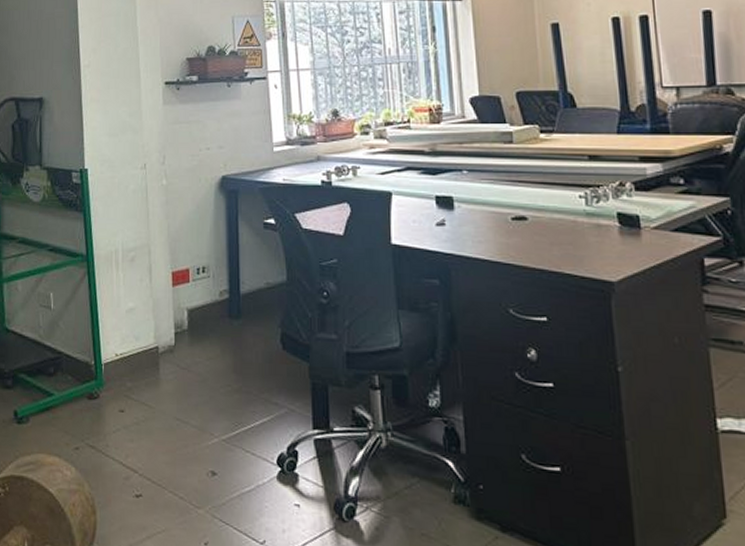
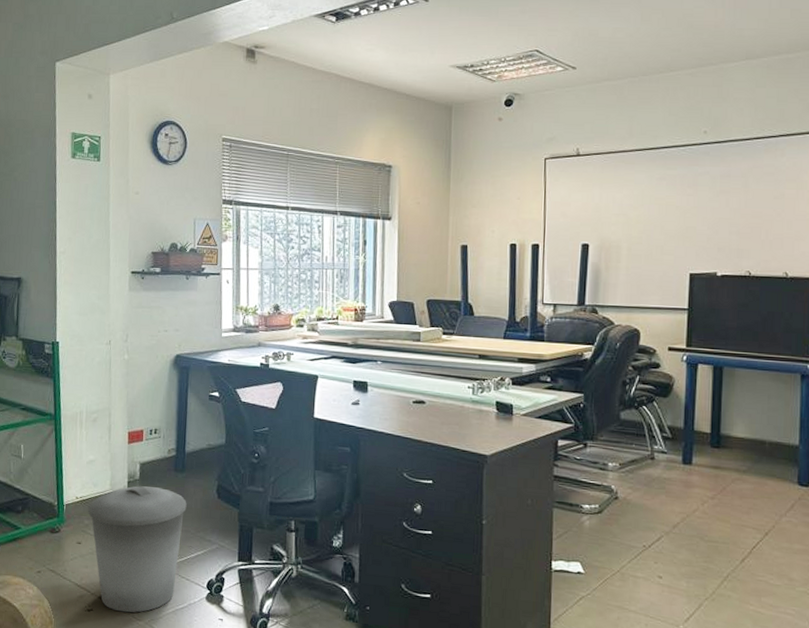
trash can: none [130,337,246,499] -> present [87,486,187,613]

